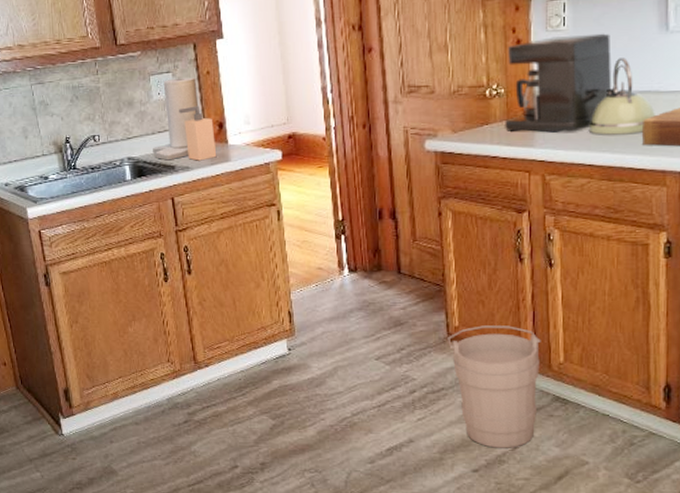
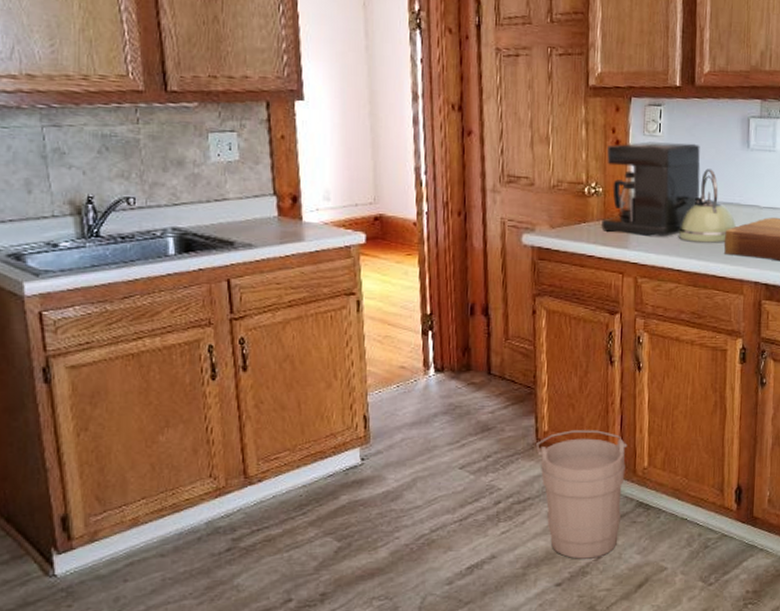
paper towel: present [153,77,199,161] -> none [206,139,269,235]
soap dispenser: present [179,106,217,161] -> none [243,173,288,238]

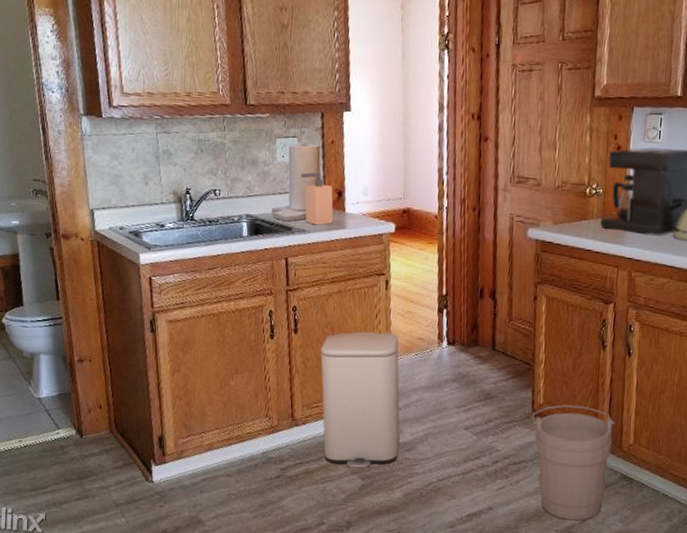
paper towel: none [206,139,269,235] -> present [272,143,321,222]
soap dispenser: none [243,173,288,238] -> present [301,172,334,226]
pedal bin: none [277,362,383,529] -> present [320,331,400,469]

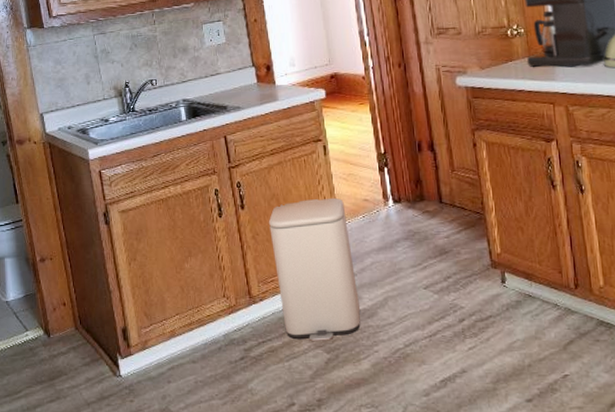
paper towel: present [272,143,321,222] -> none [206,25,248,102]
soap dispenser: present [301,172,334,226] -> none [230,50,266,101]
bucket: present [532,404,615,521] -> none [491,251,584,376]

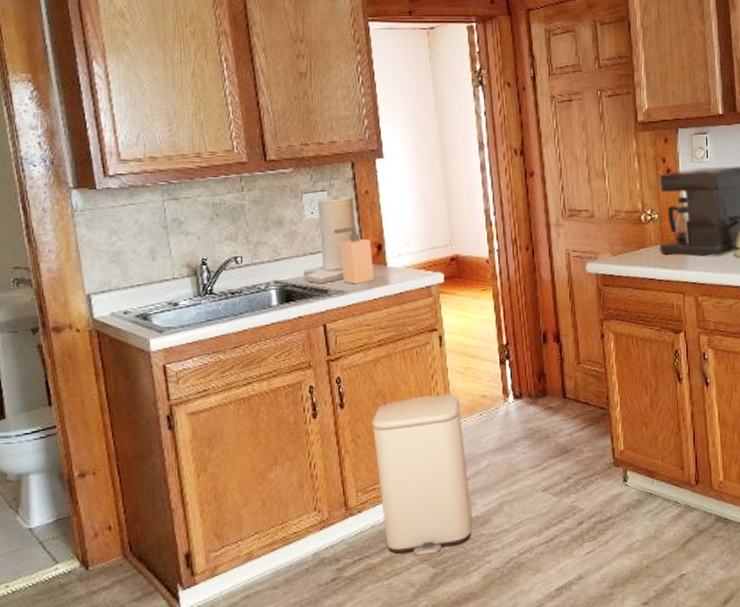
paper towel: none [206,25,248,102] -> present [304,196,356,284]
soap dispenser: none [230,50,266,101] -> present [334,226,375,284]

